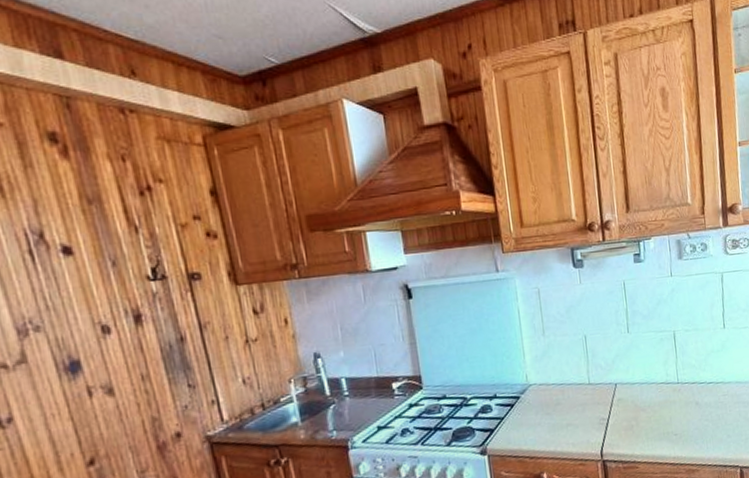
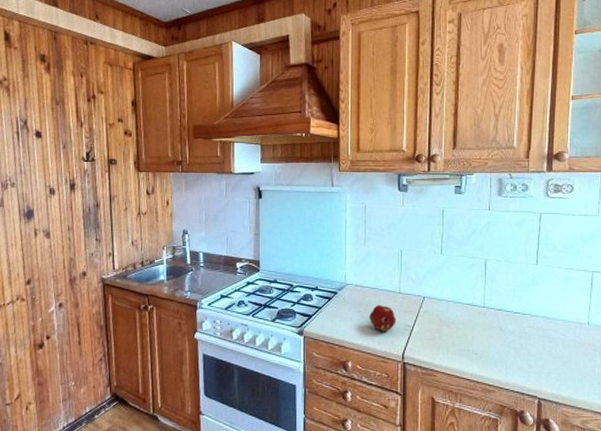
fruit: none [559,401,590,432] -> present [370,305,396,332]

